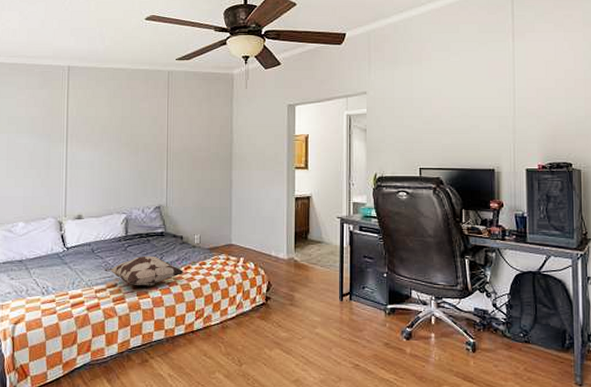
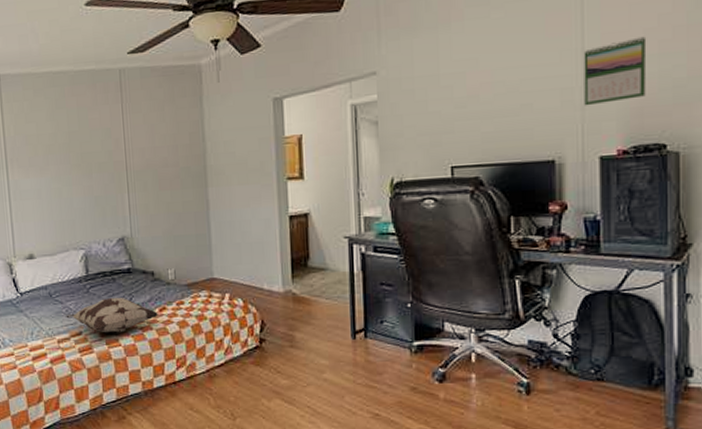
calendar: none [515,84,558,131] -> present [583,36,647,106]

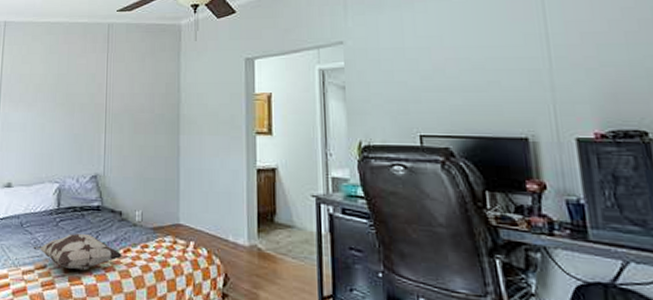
calendar: present [583,36,647,106] -> none [548,27,618,88]

